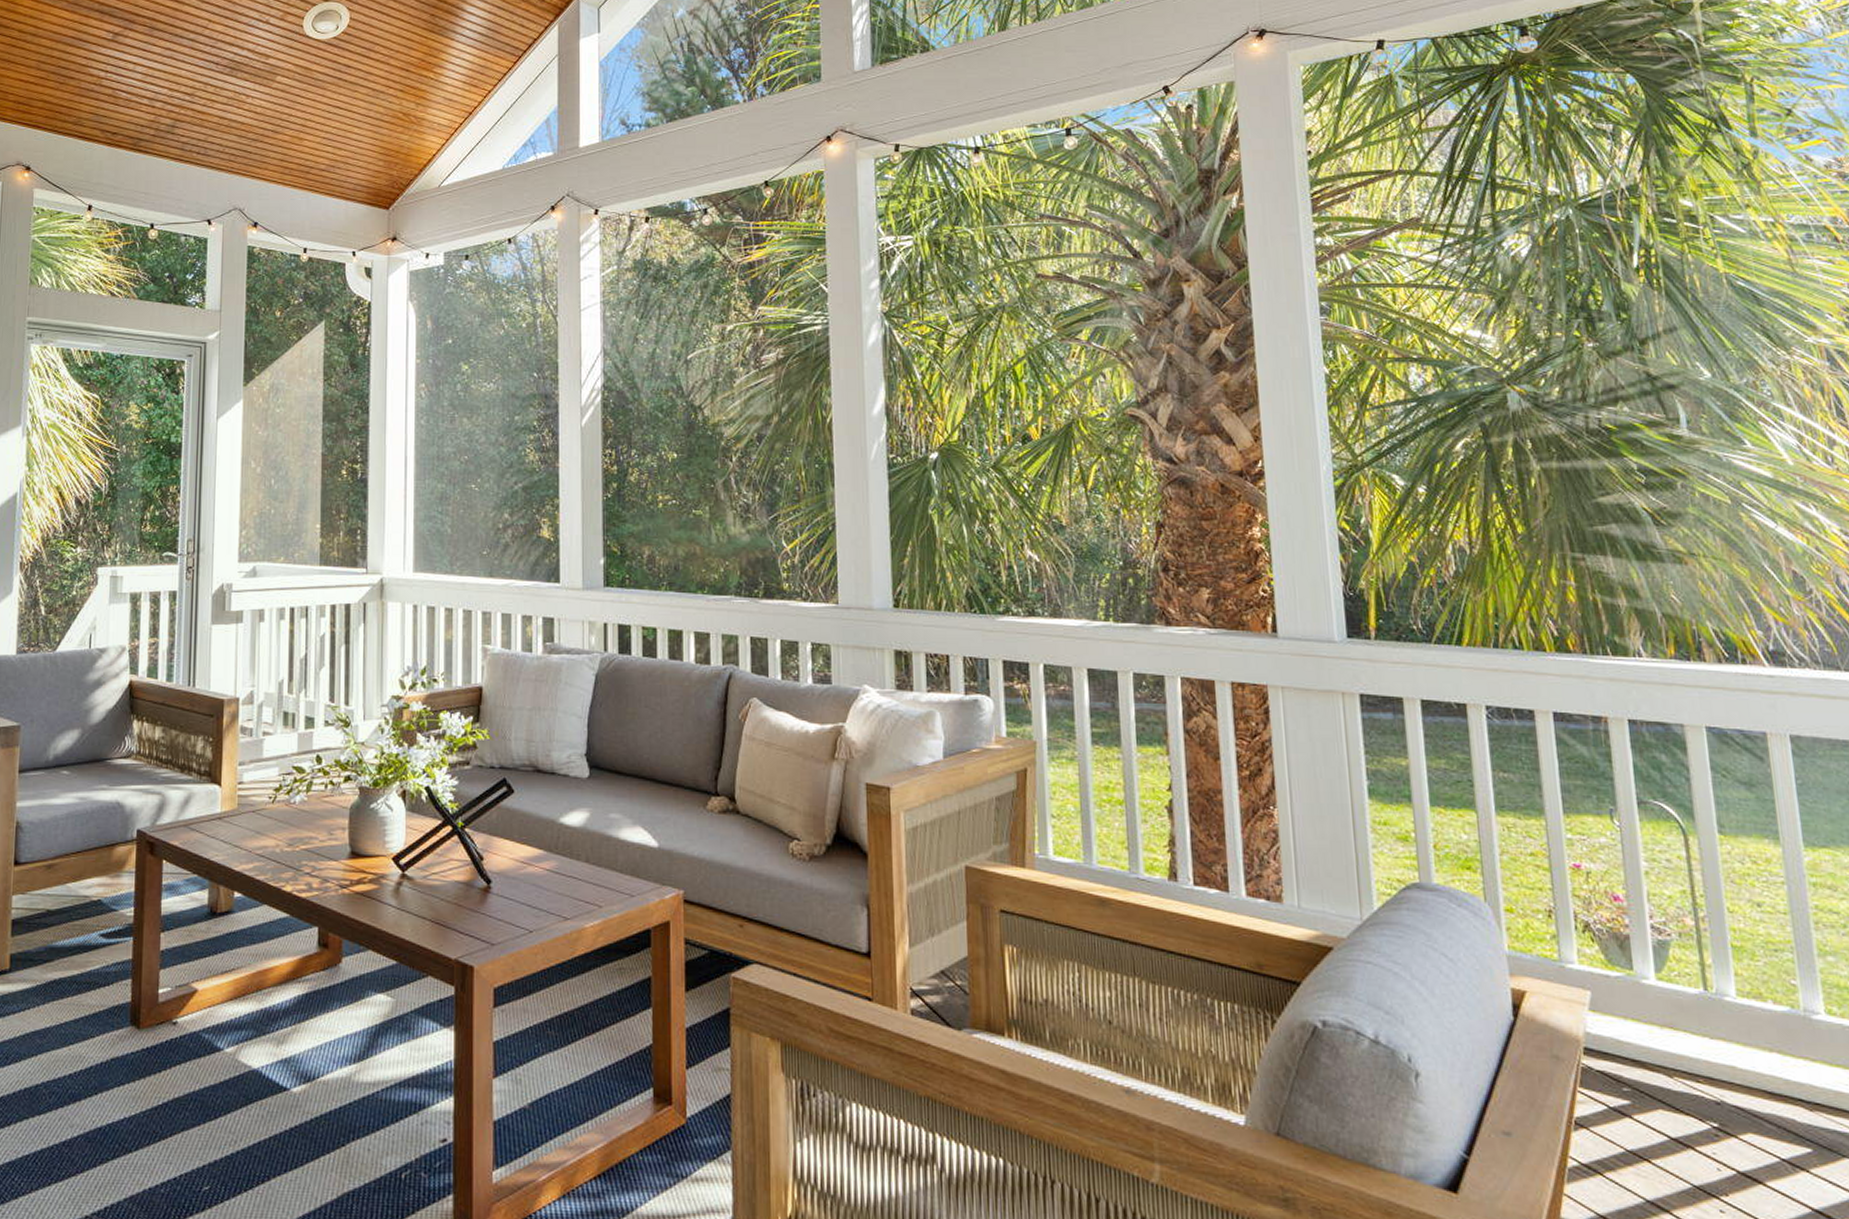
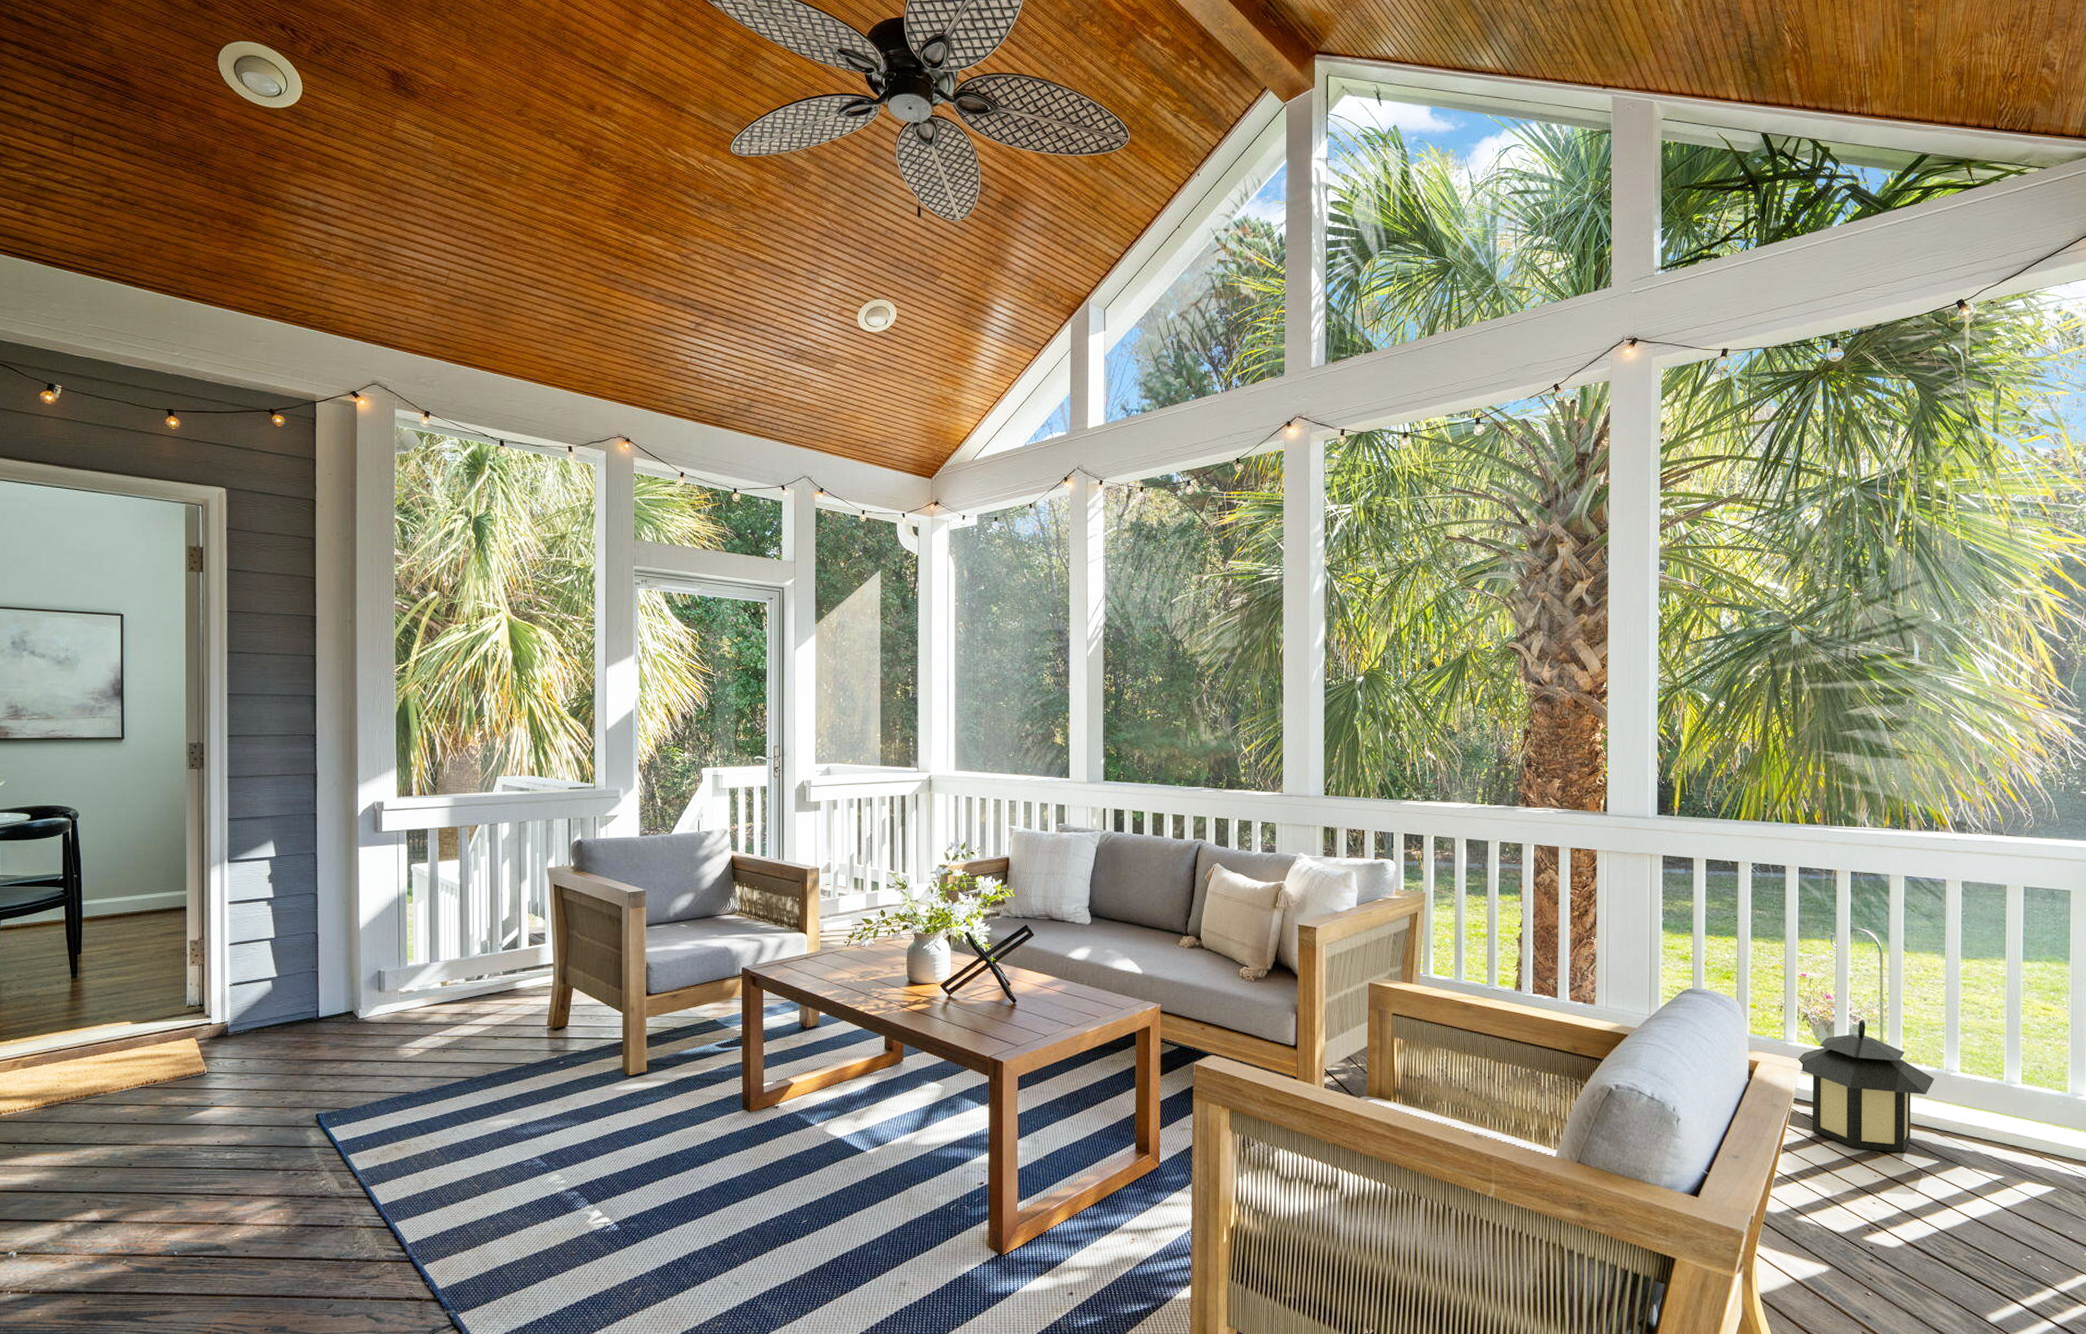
lantern: none [1580,932,1789,1136] -> present [1796,1019,1935,1153]

